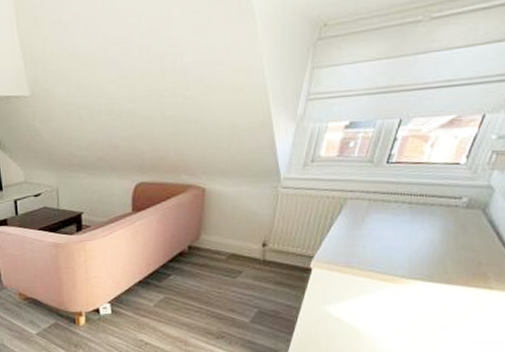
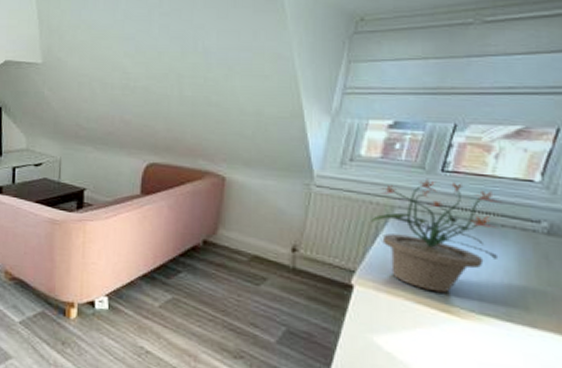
potted plant: none [327,170,433,266] -> present [371,179,502,293]

